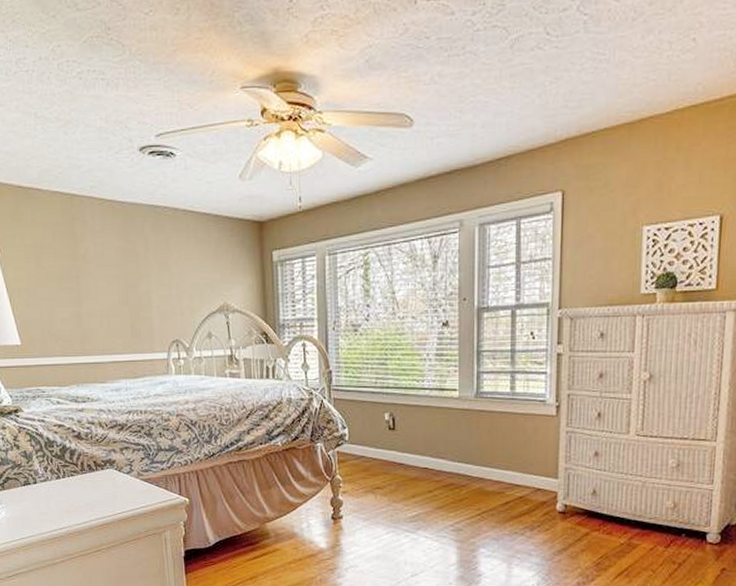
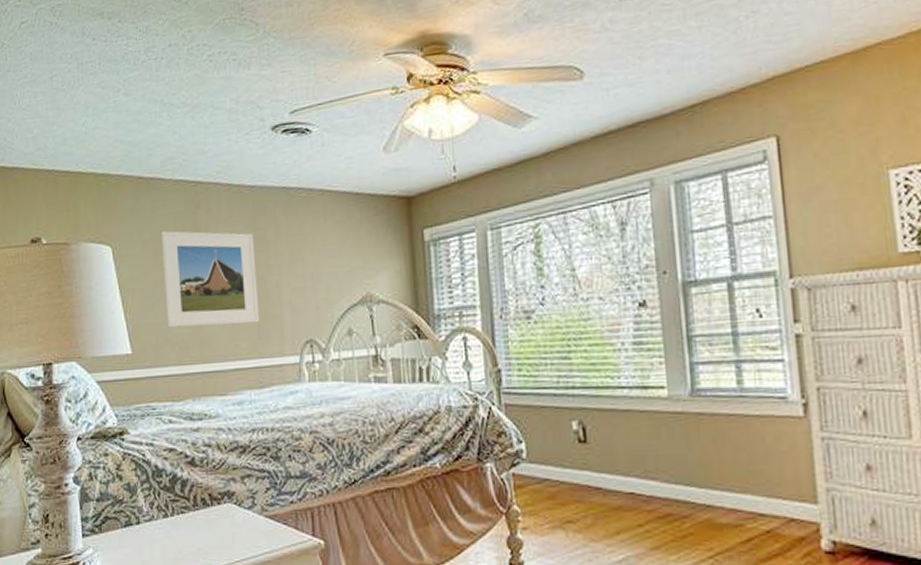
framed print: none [40,238,133,324] -> present [160,230,260,328]

